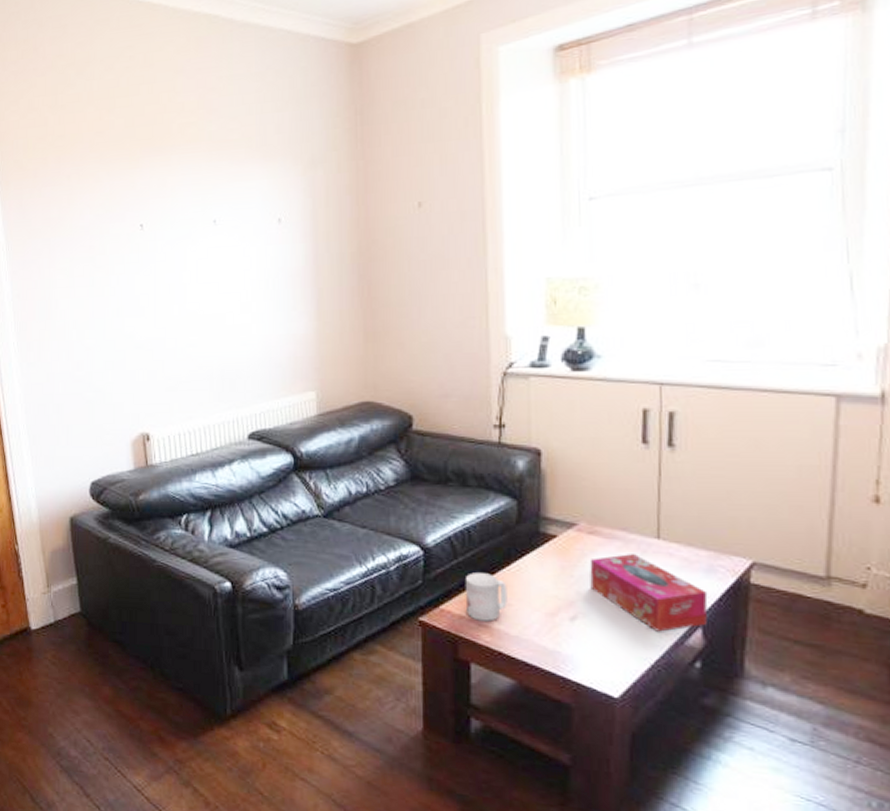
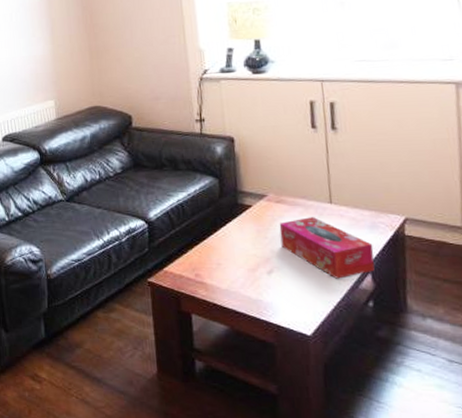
mug: present [465,573,508,622] -> none [182,239,217,279]

